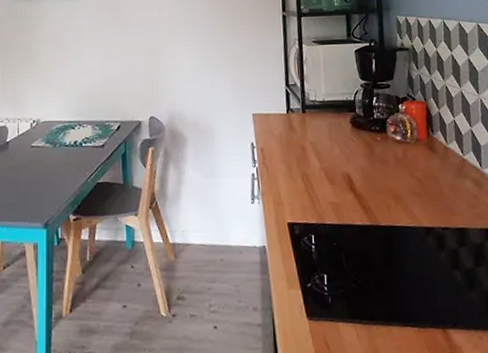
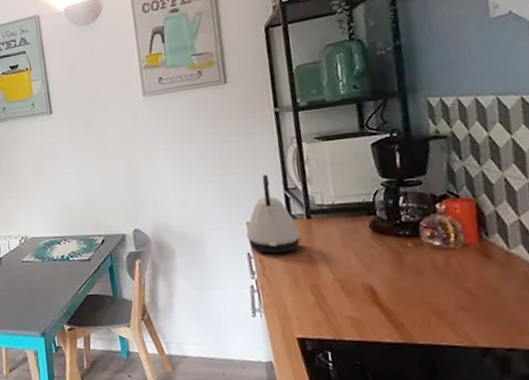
kettle: none [252,70,296,144] -> present [246,174,301,254]

